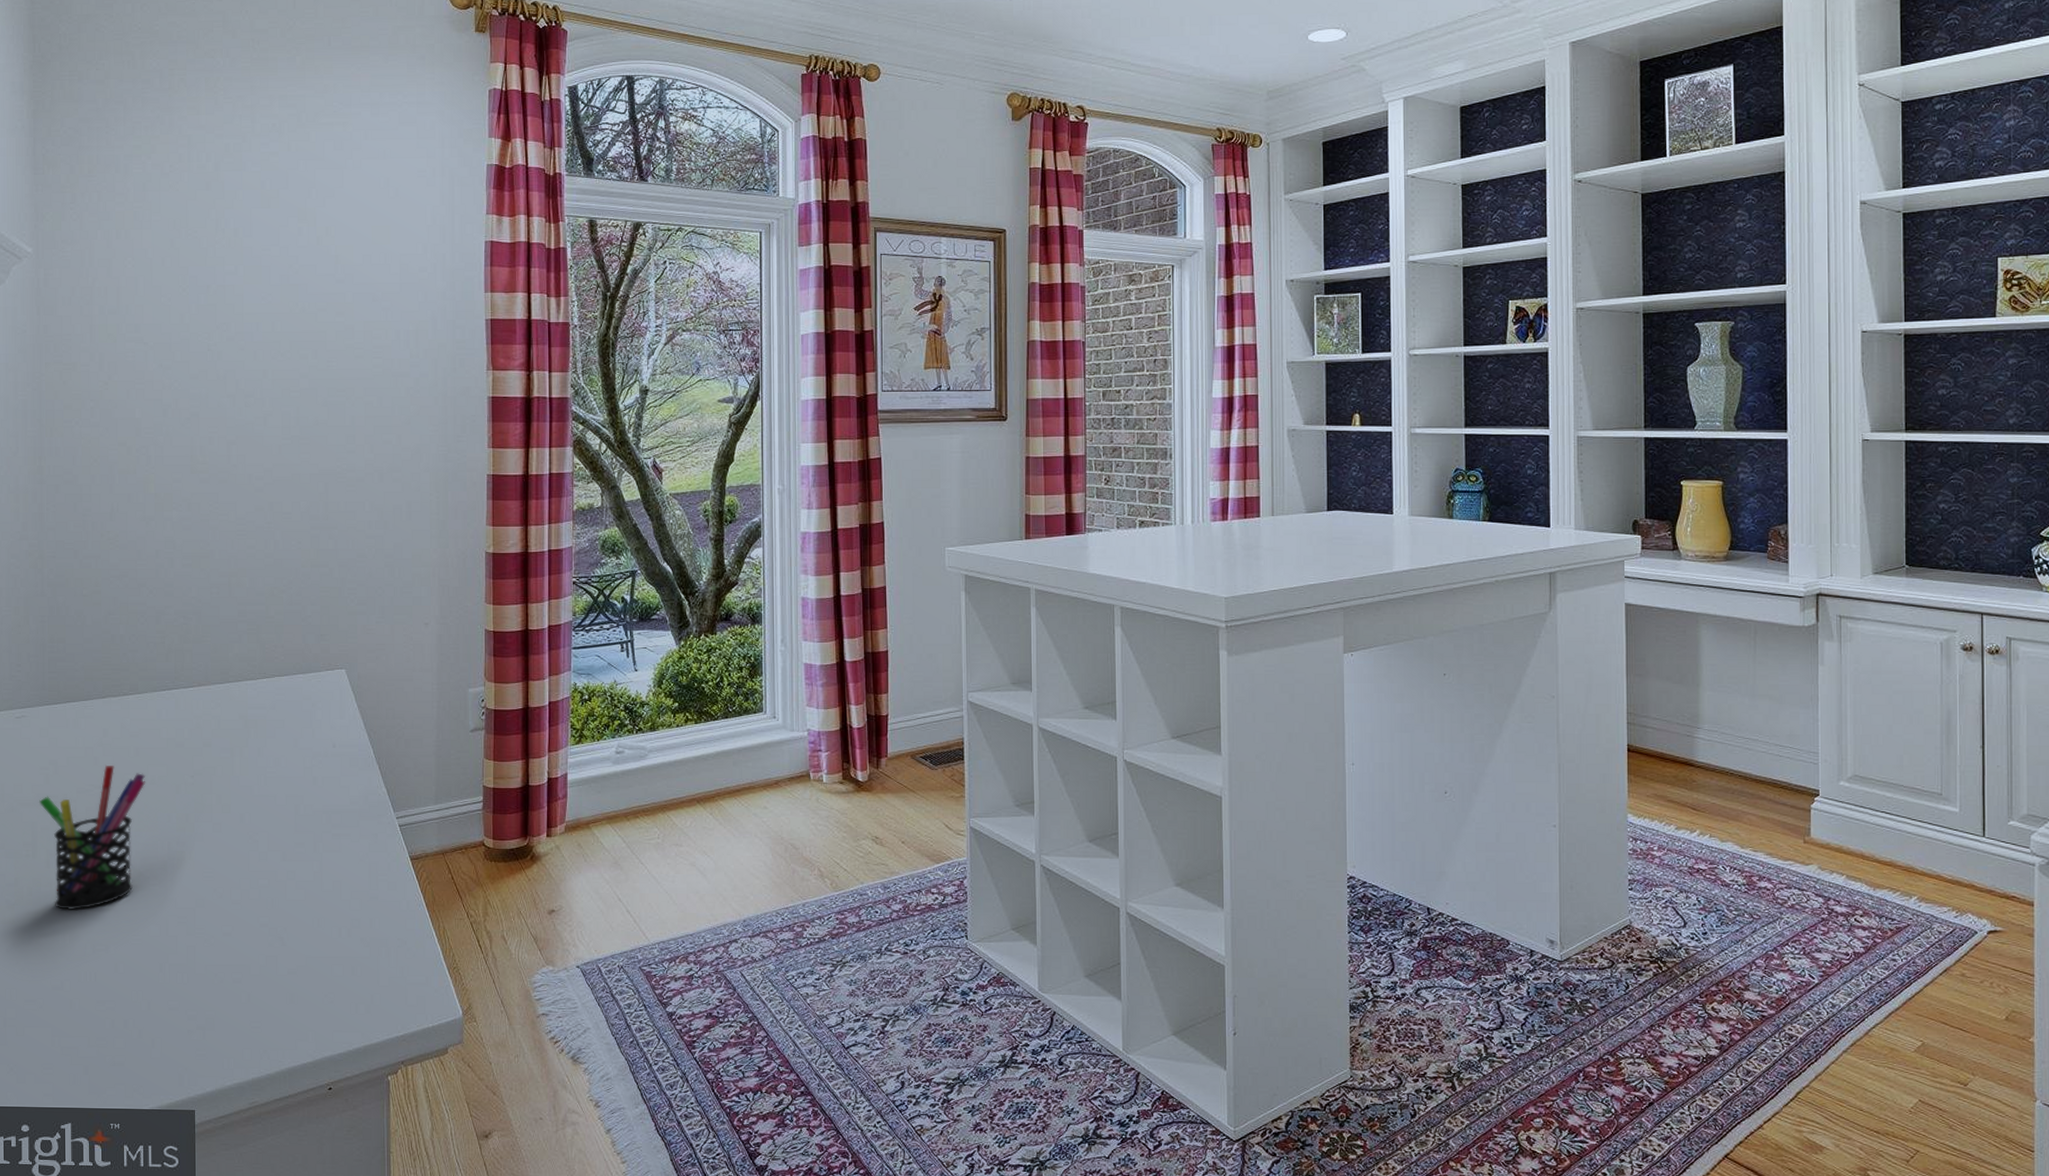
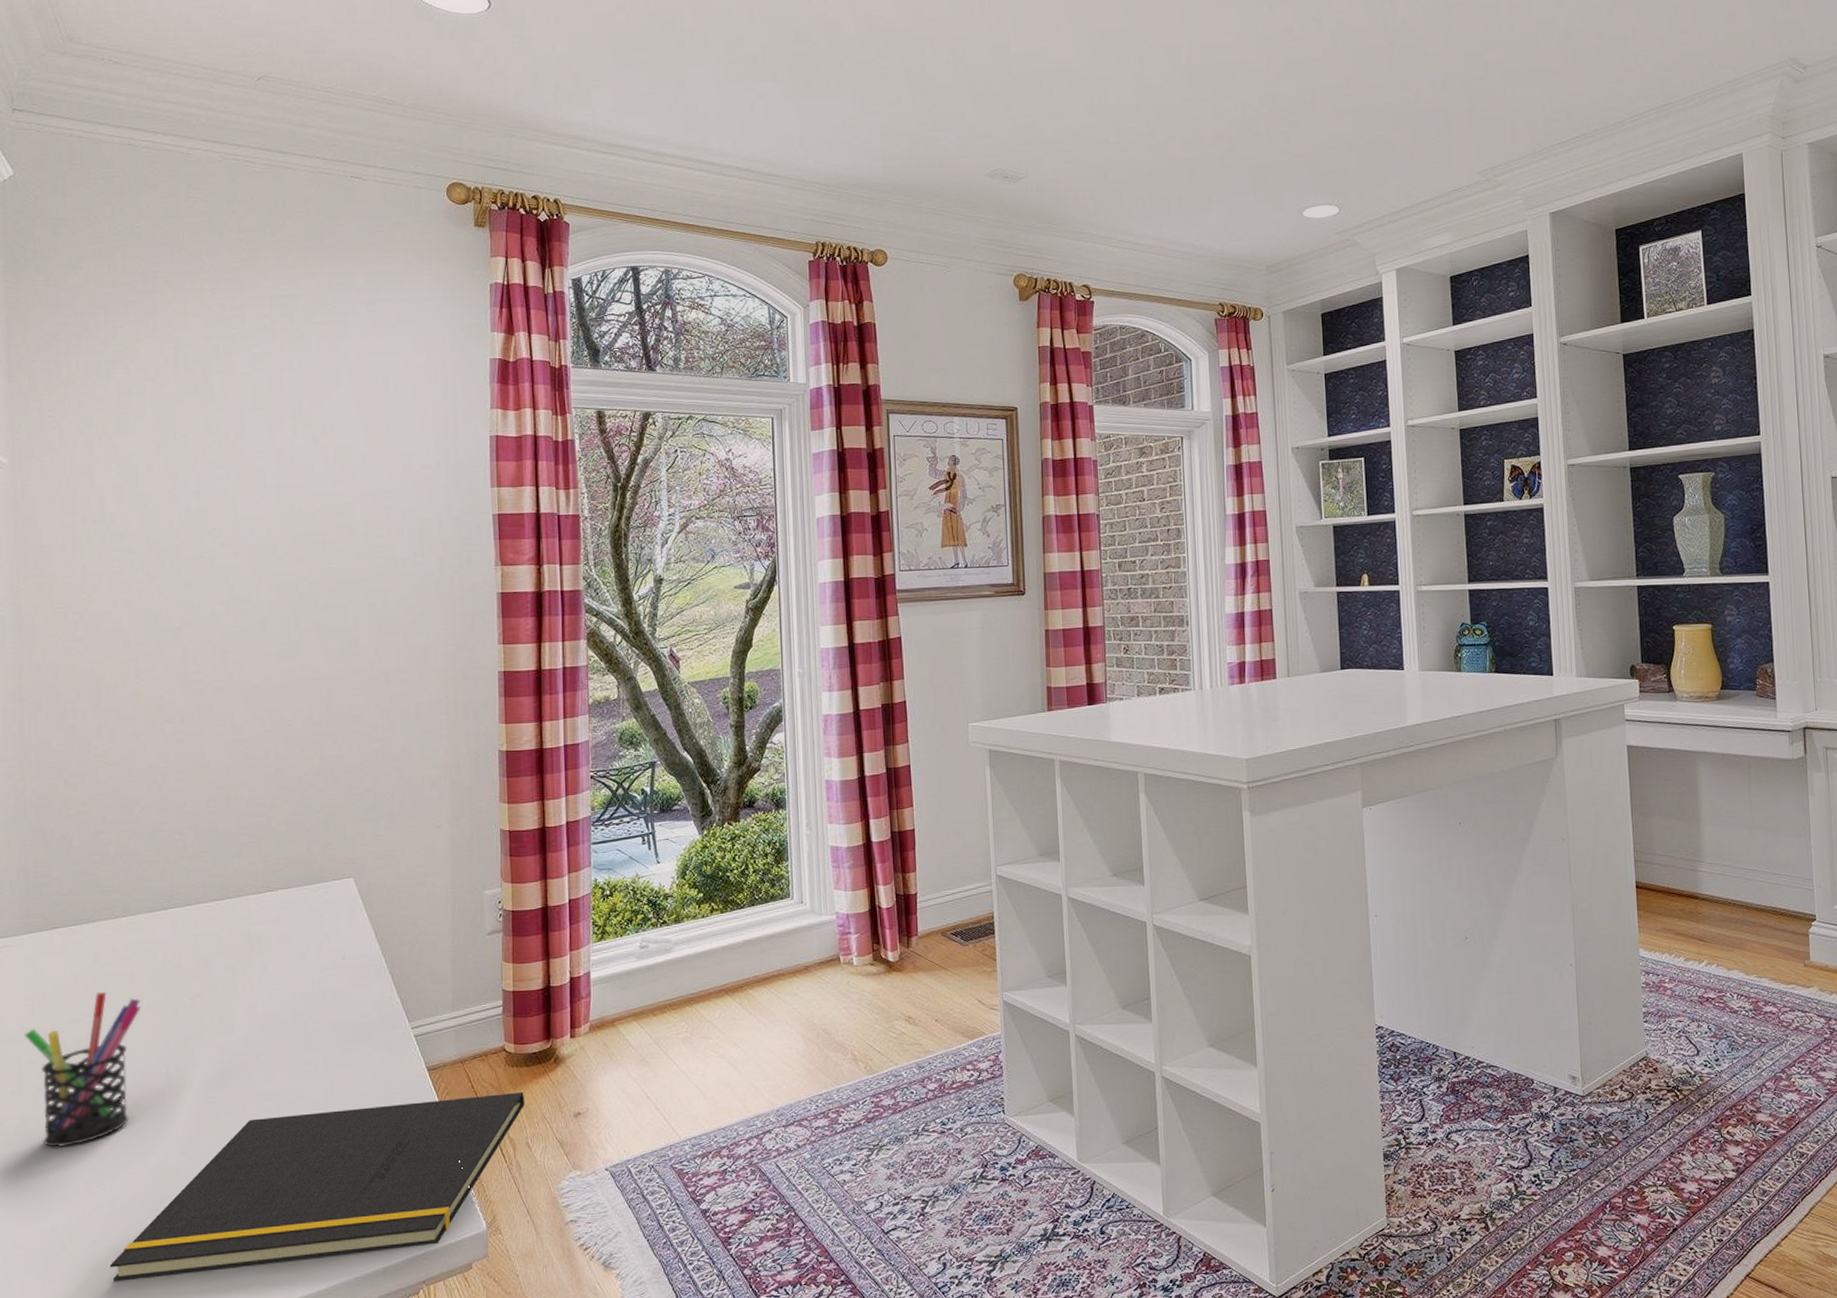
notepad: none [113,886,501,1041] -> present [109,1091,525,1282]

